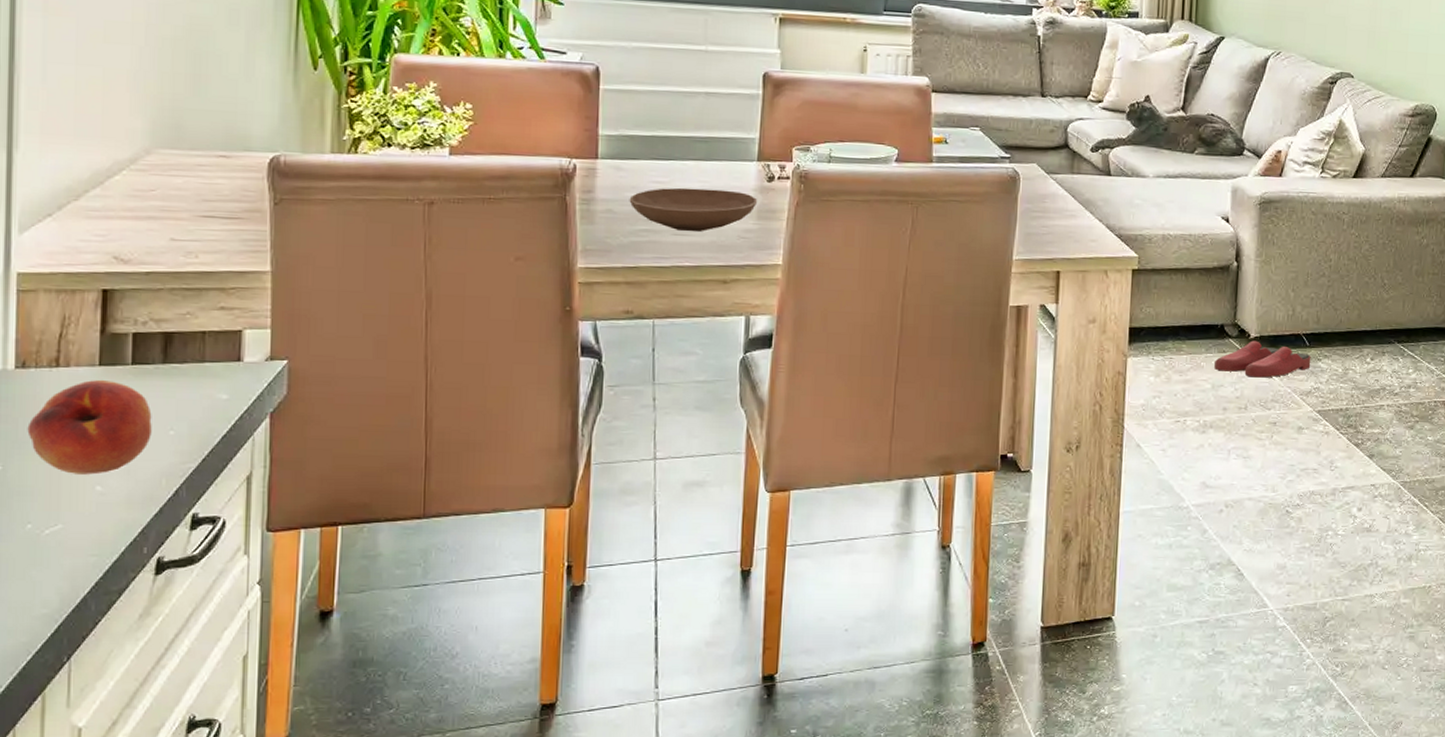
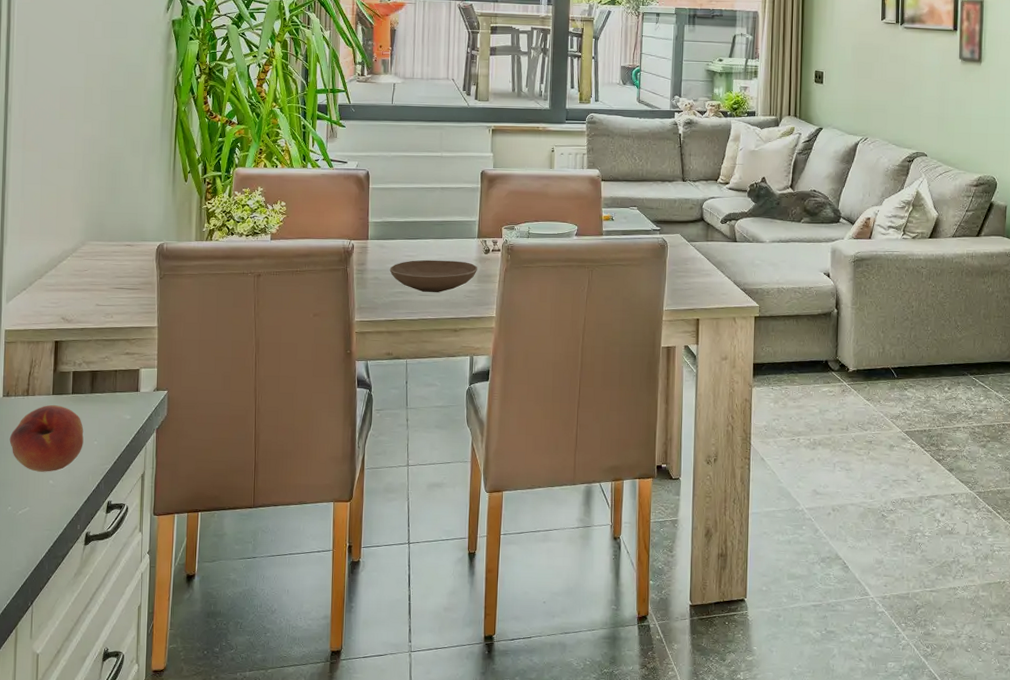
slippers: present [1214,340,1311,378] -> none [821,373,899,404]

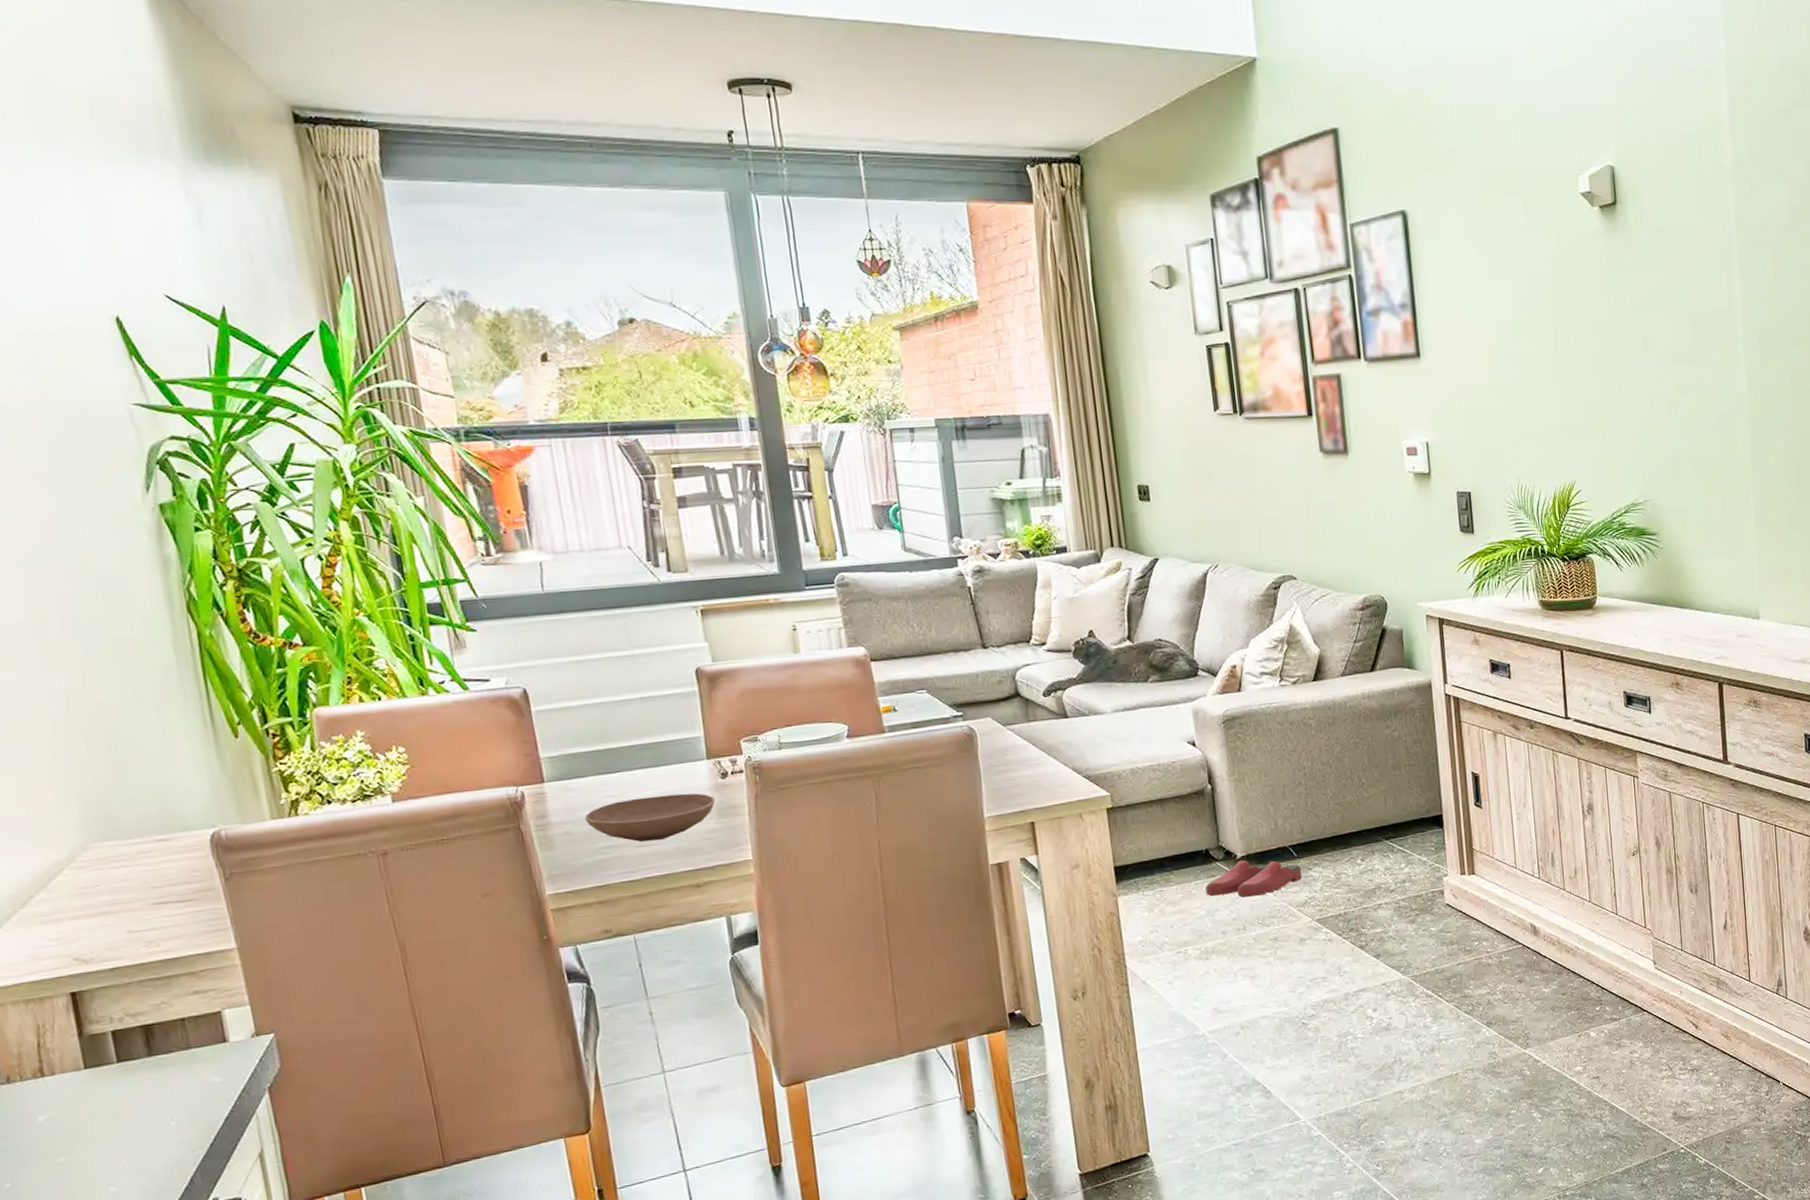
fruit: present [9,404,84,472] -> none [26,1081,154,1180]
slippers: none [821,373,899,404] -> present [1205,860,1302,897]

